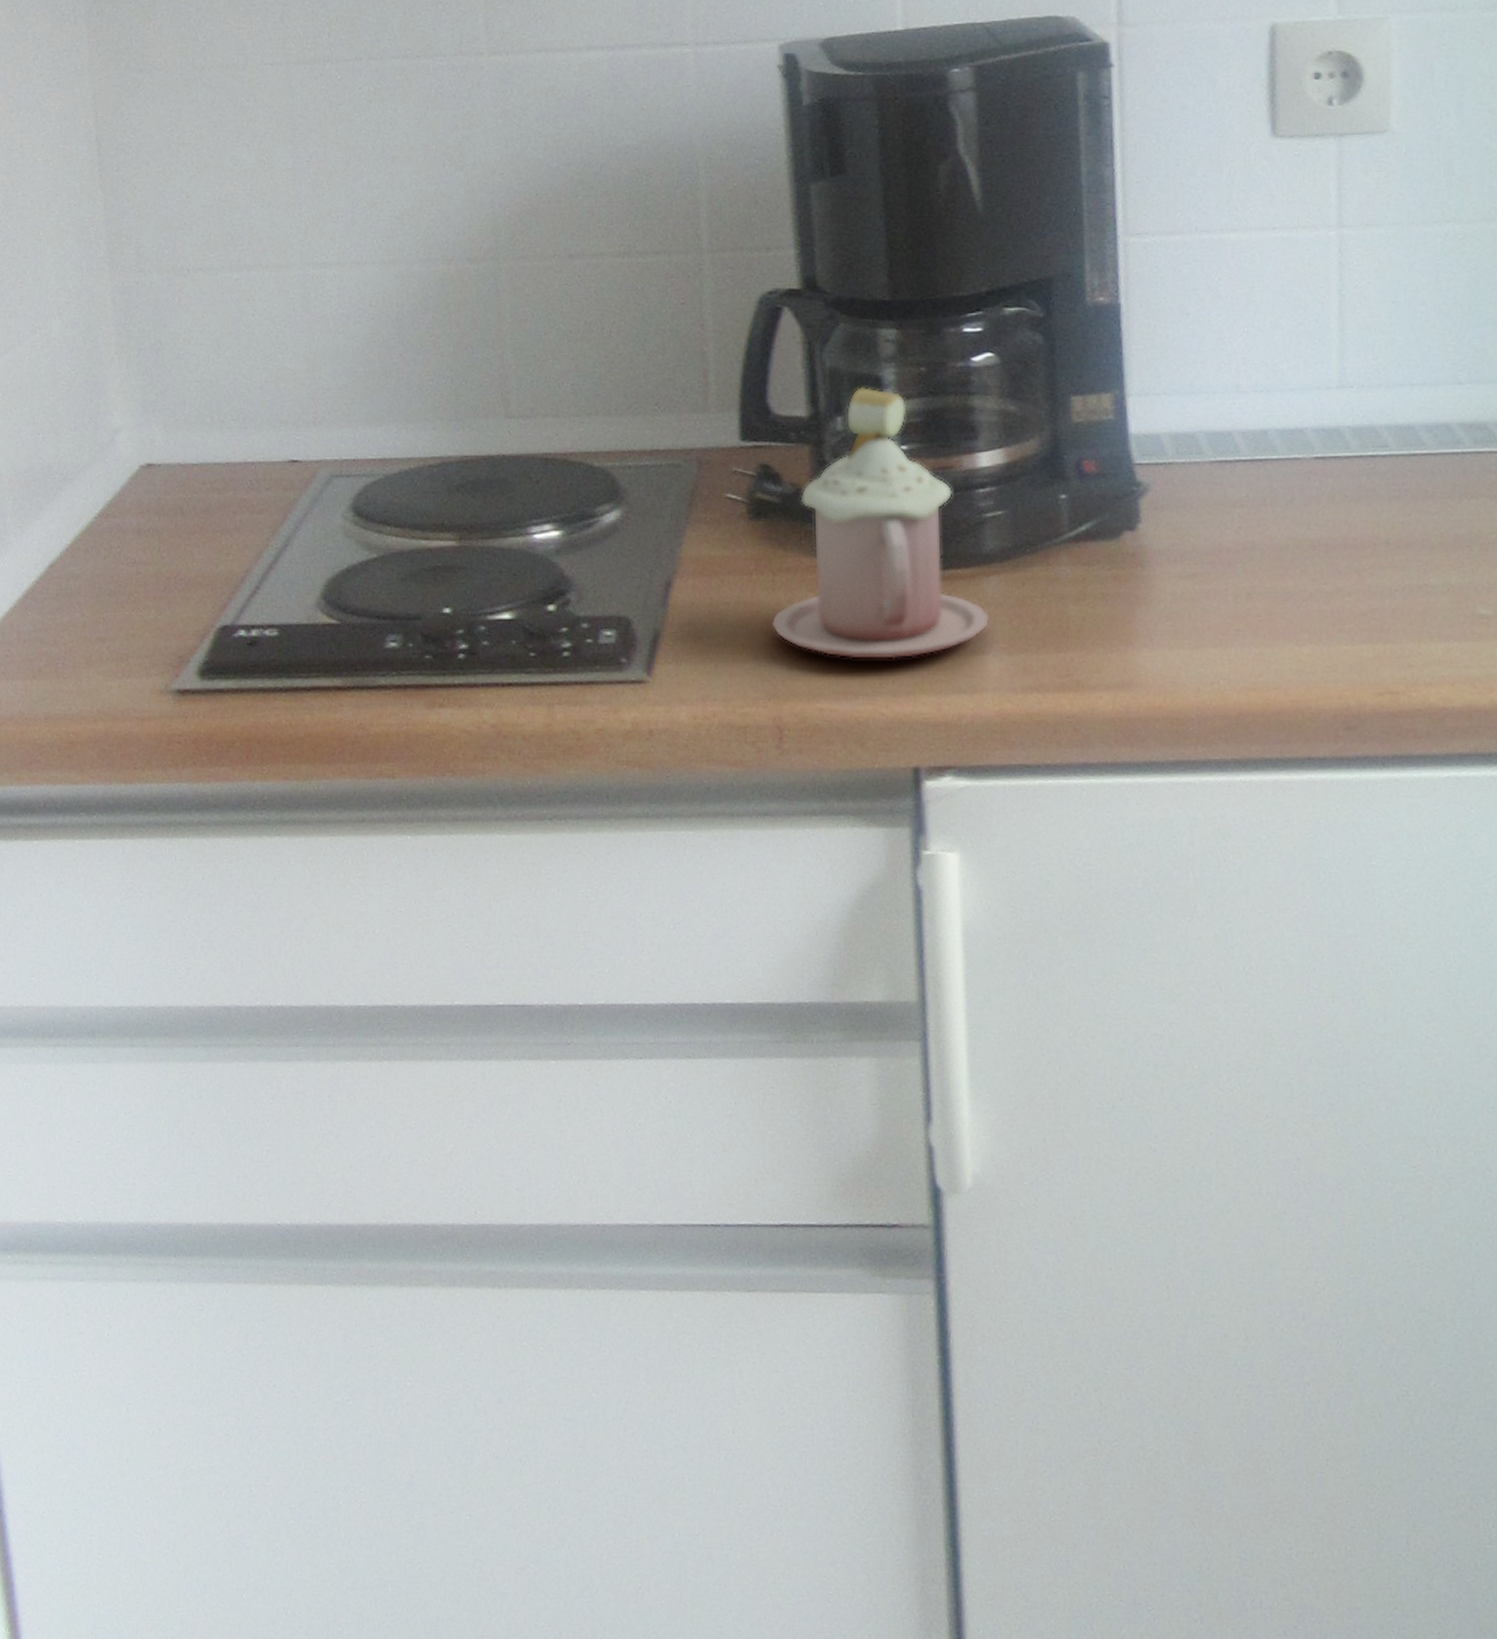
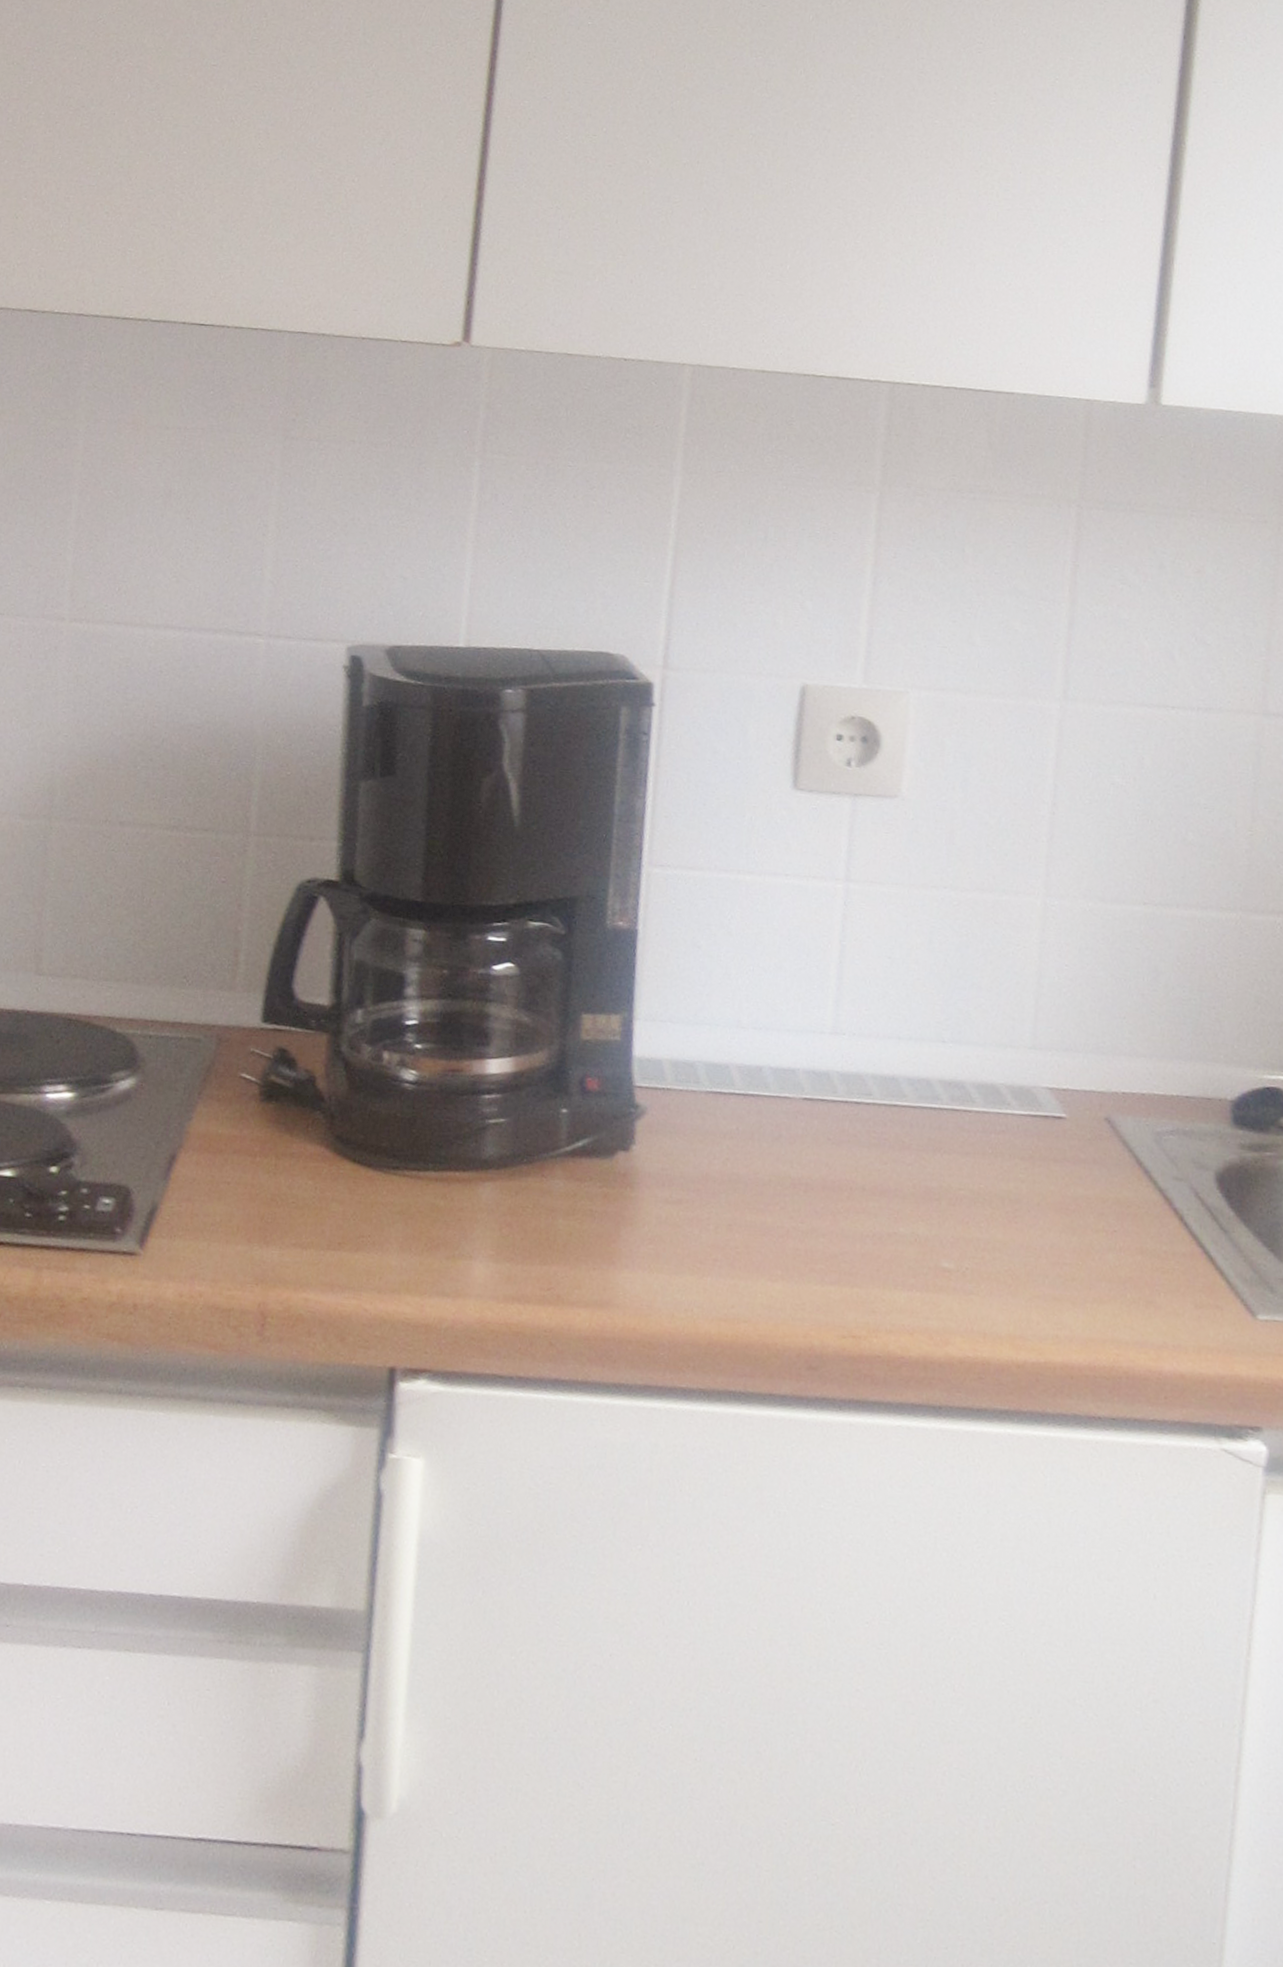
mug: present [771,386,990,660] -> none [268,982,481,1256]

